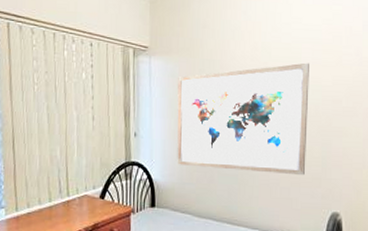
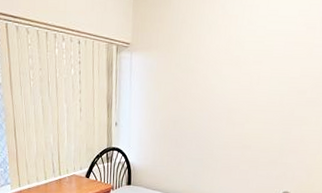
wall art: present [177,62,309,176] -> none [151,55,280,160]

